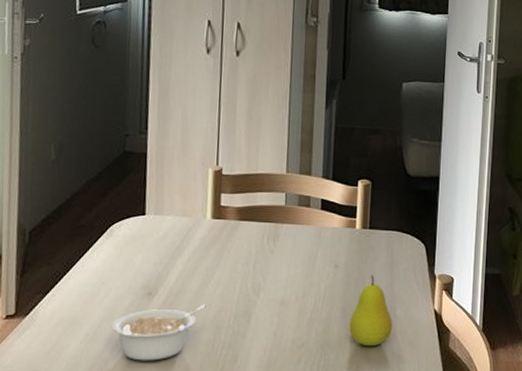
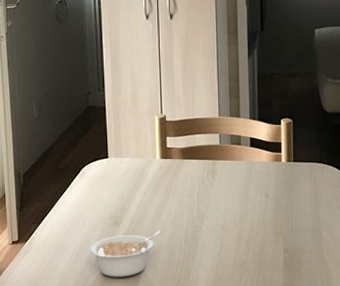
fruit: present [348,275,393,346] -> none [281,202,320,265]

